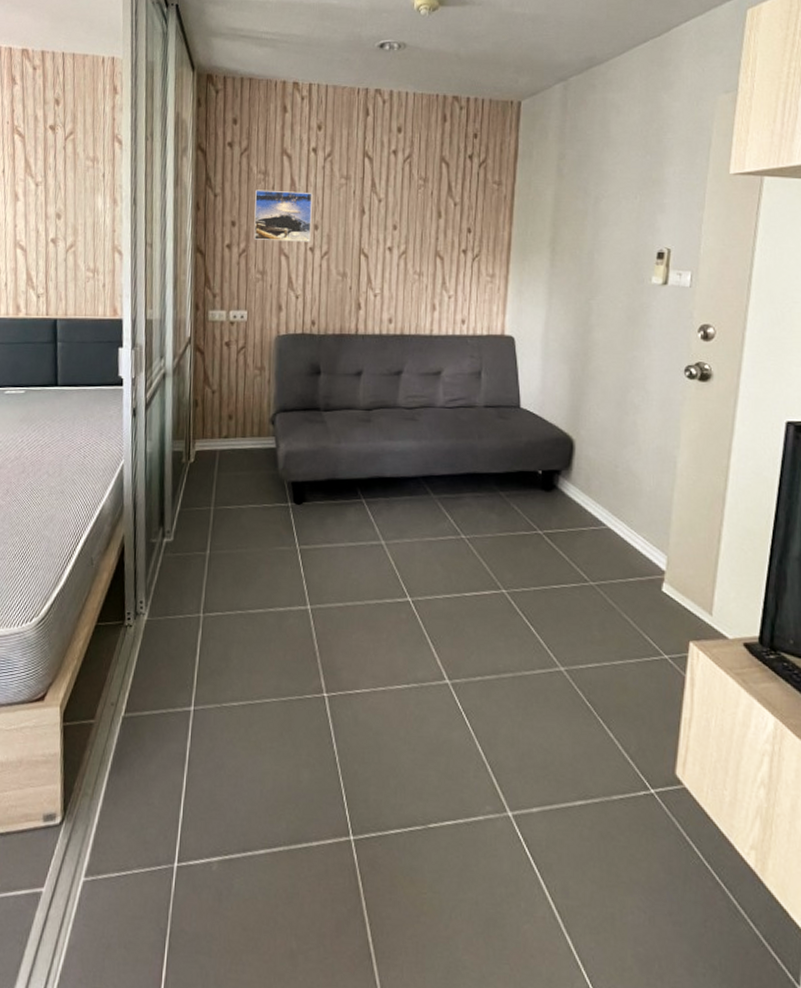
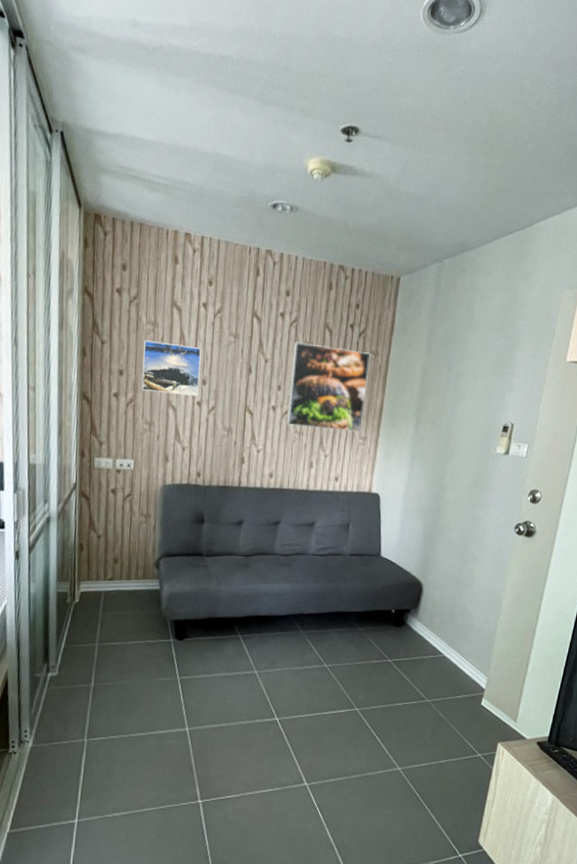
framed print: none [404,178,493,269] -> present [287,342,371,433]

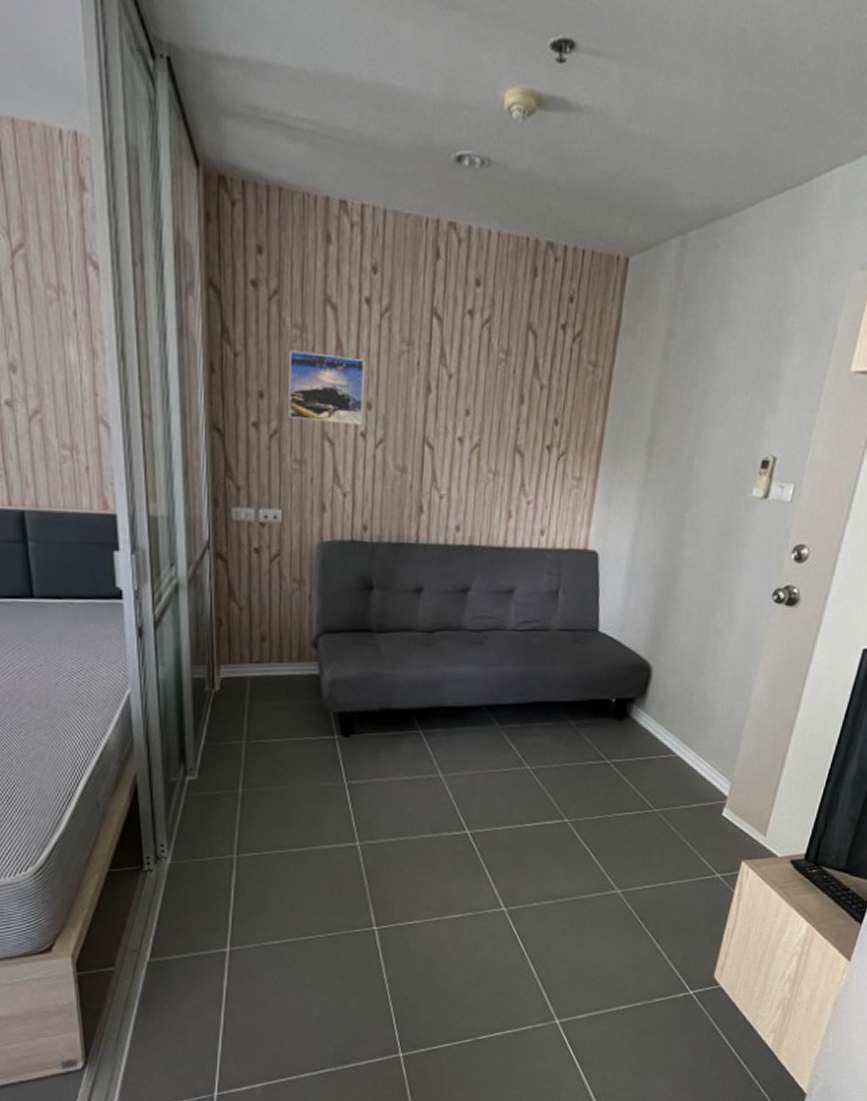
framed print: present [287,342,371,433] -> none [477,349,588,471]

